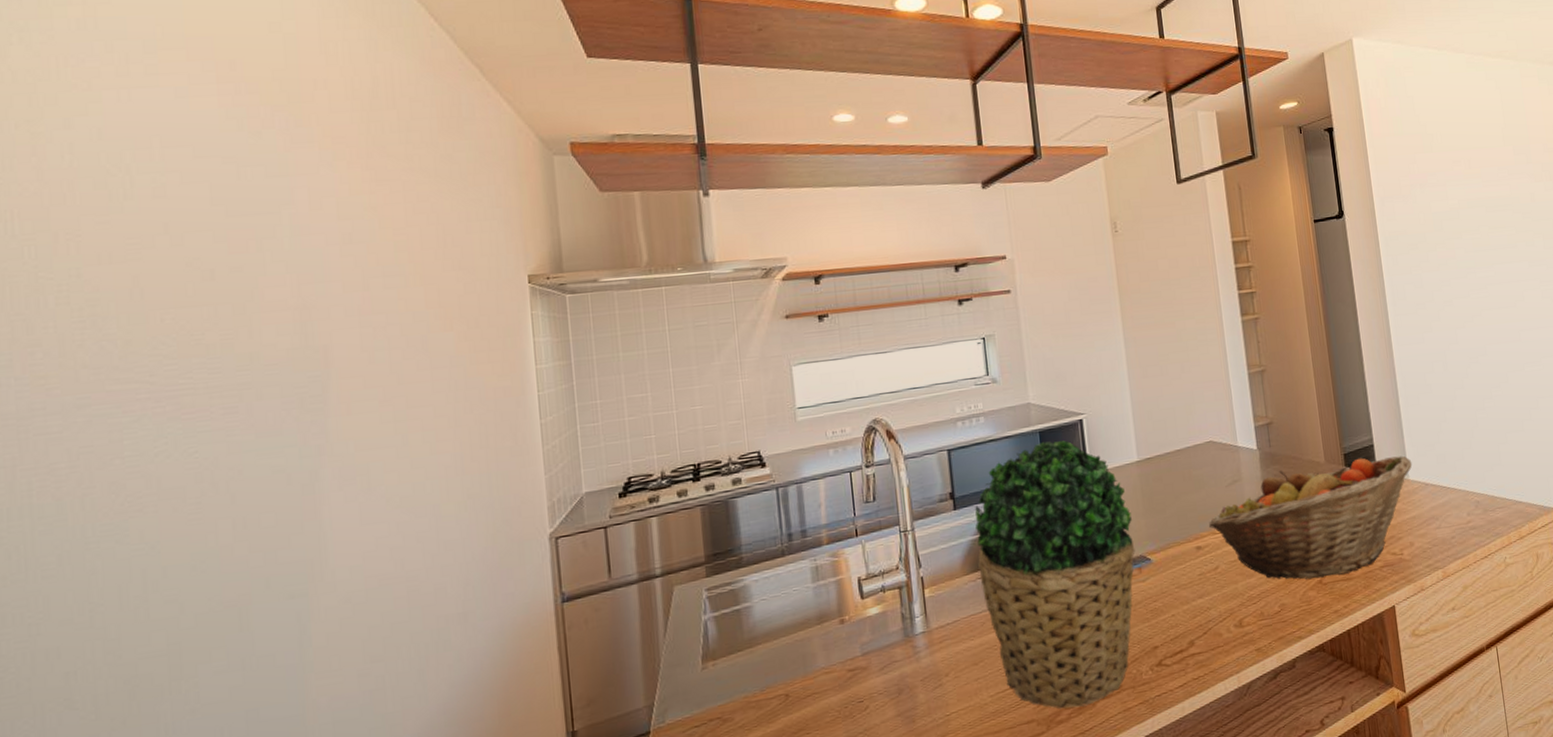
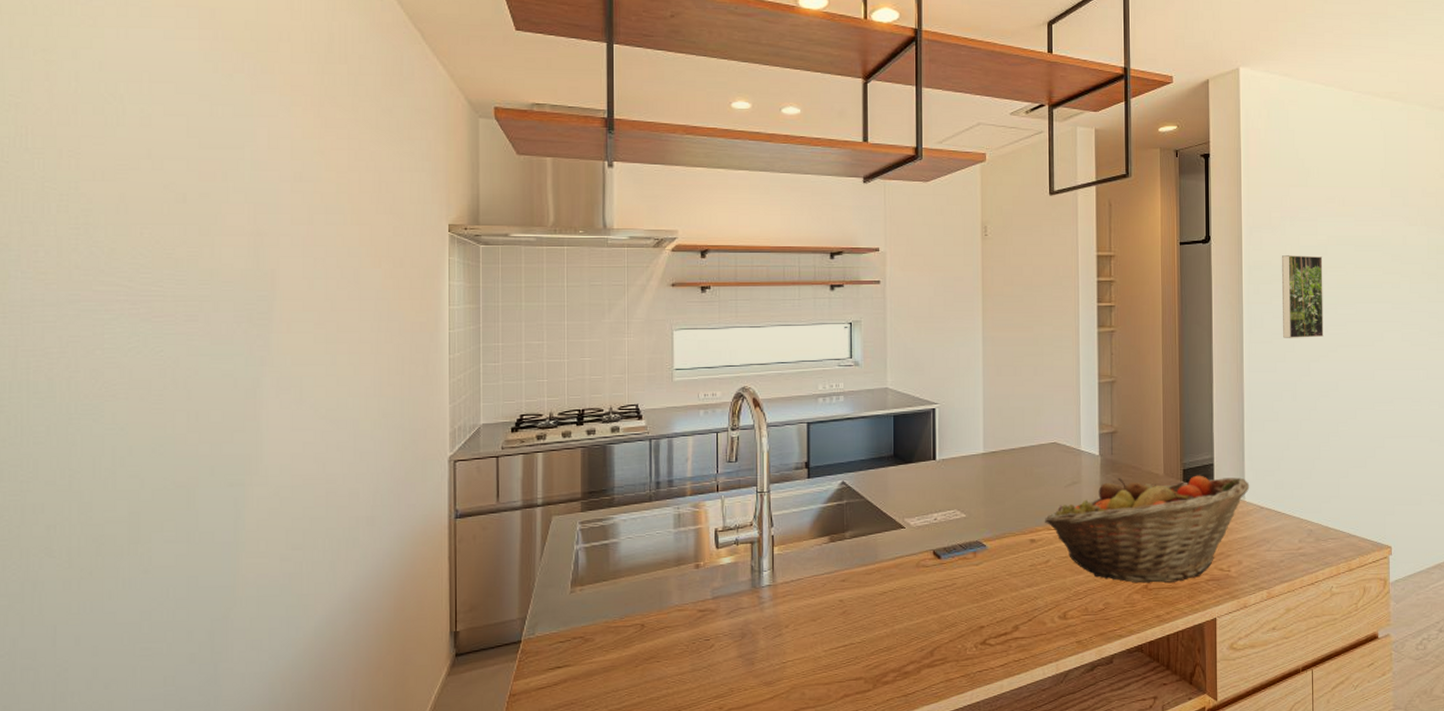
potted plant: present [975,440,1135,709] -> none [825,425,972,672]
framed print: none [1415,221,1466,308] -> present [1281,255,1324,338]

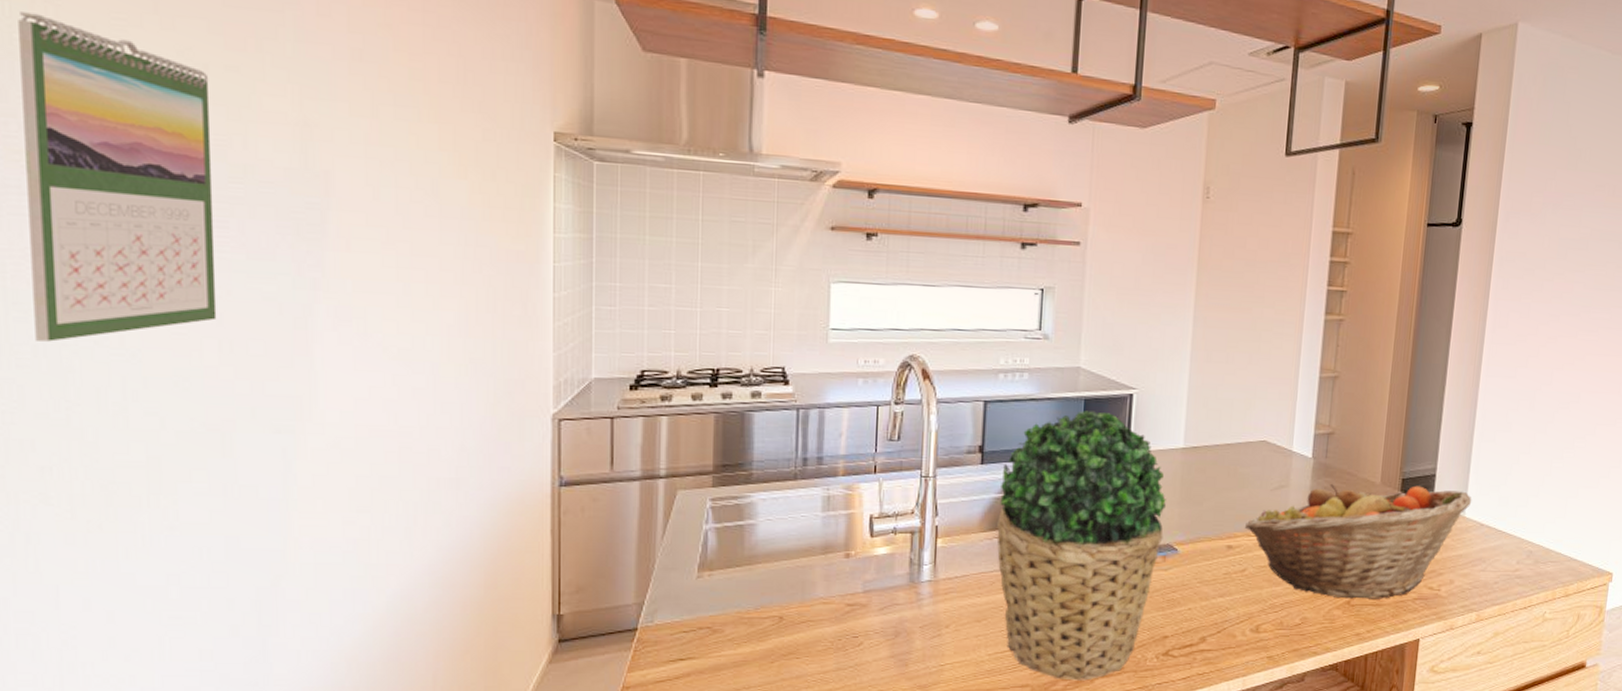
calendar: none [49,166,187,422] -> present [18,12,217,342]
potted plant: none [825,425,972,672] -> present [997,411,1166,681]
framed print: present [1281,255,1324,338] -> none [1528,247,1583,343]

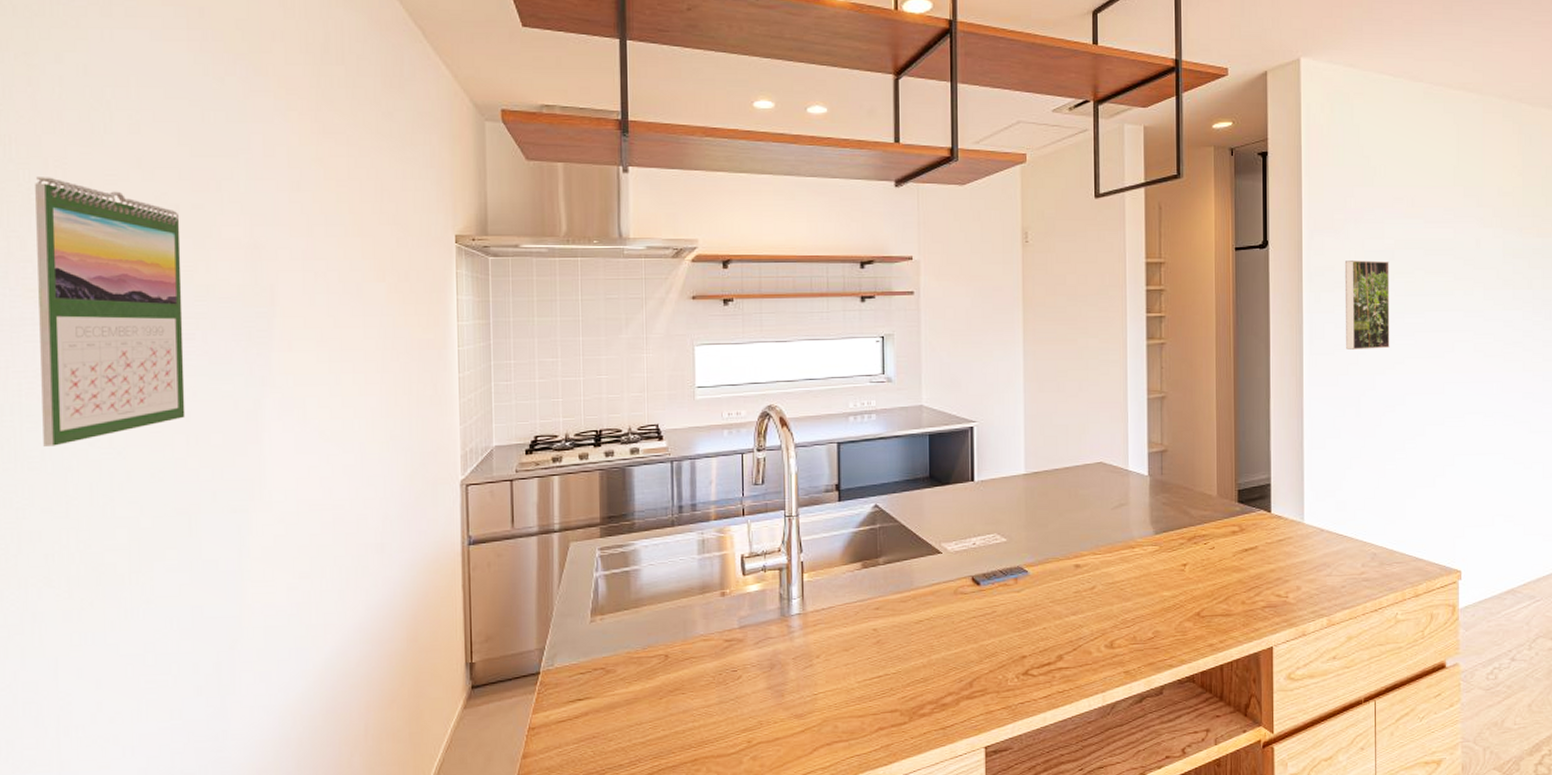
potted plant: present [997,411,1166,681] -> none [857,445,1013,704]
fruit basket: present [1244,484,1472,599] -> none [1089,496,1310,611]
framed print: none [1528,247,1583,343] -> present [1344,260,1390,350]

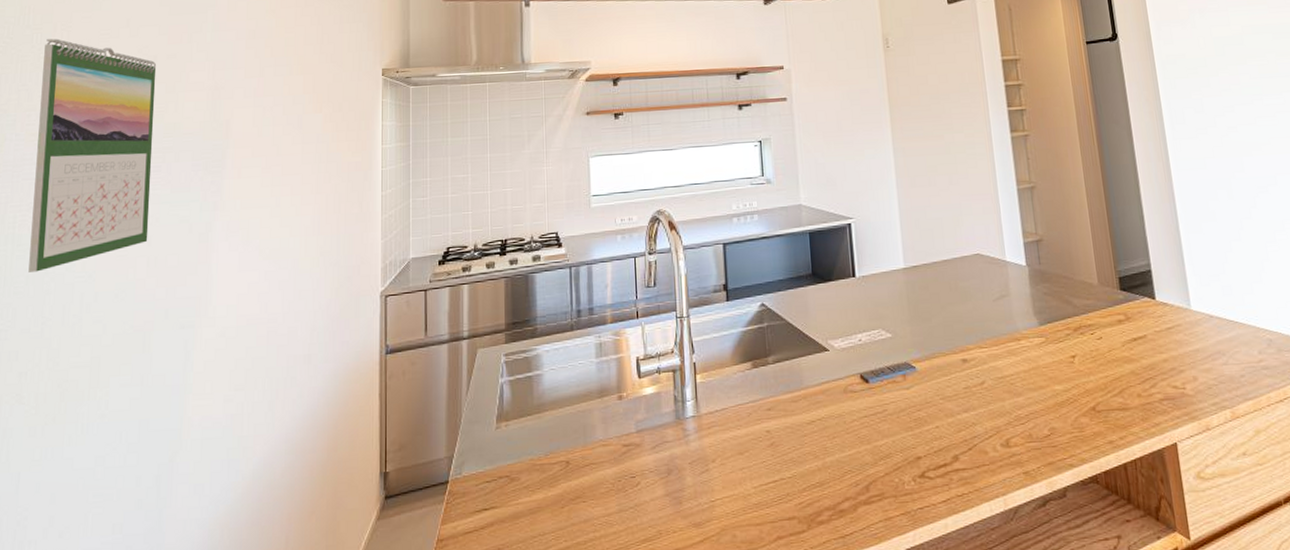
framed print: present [1344,260,1390,350] -> none [1195,46,1253,133]

